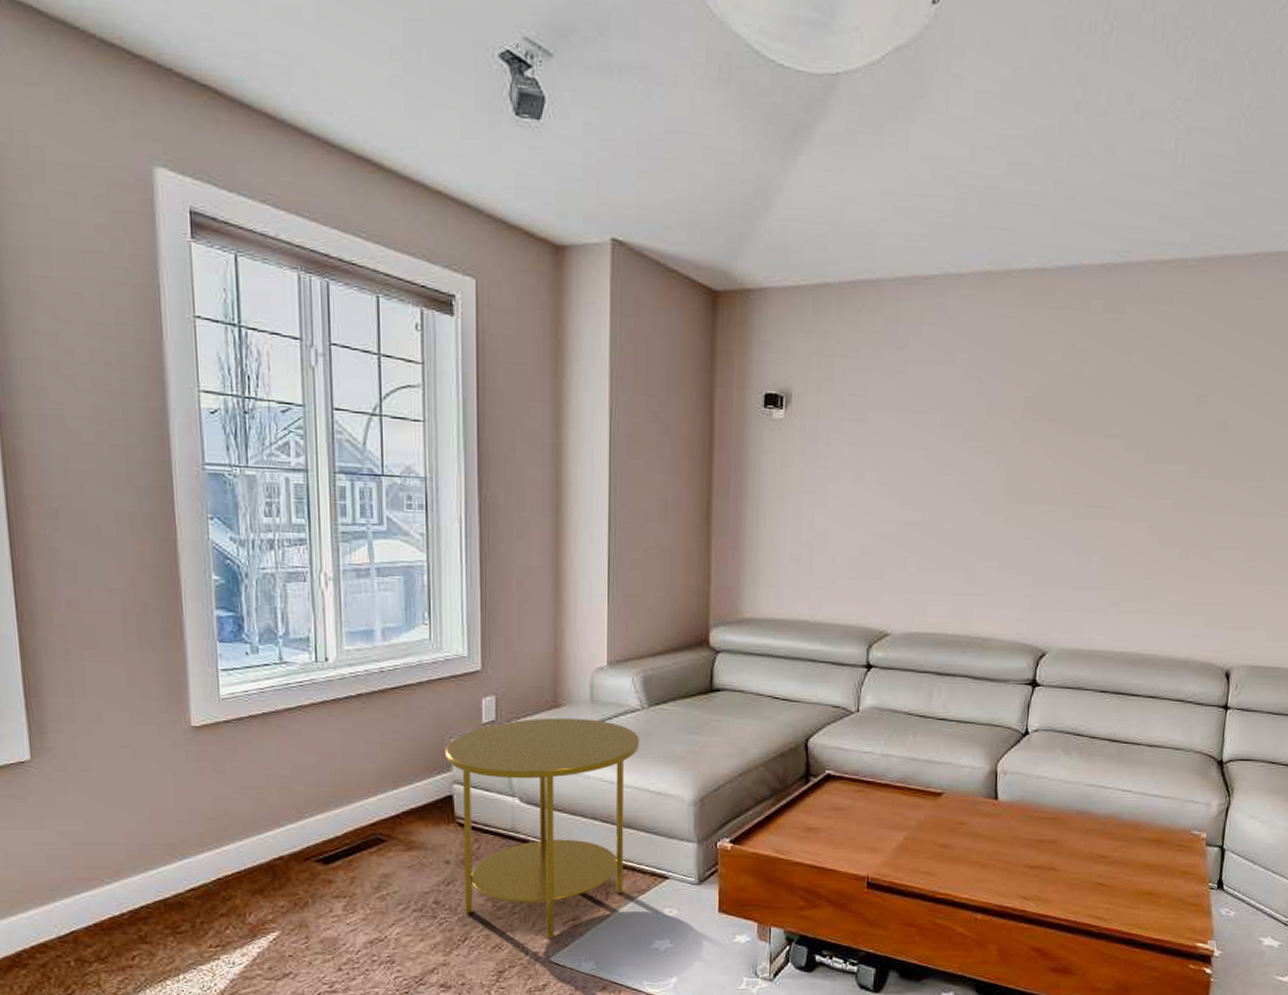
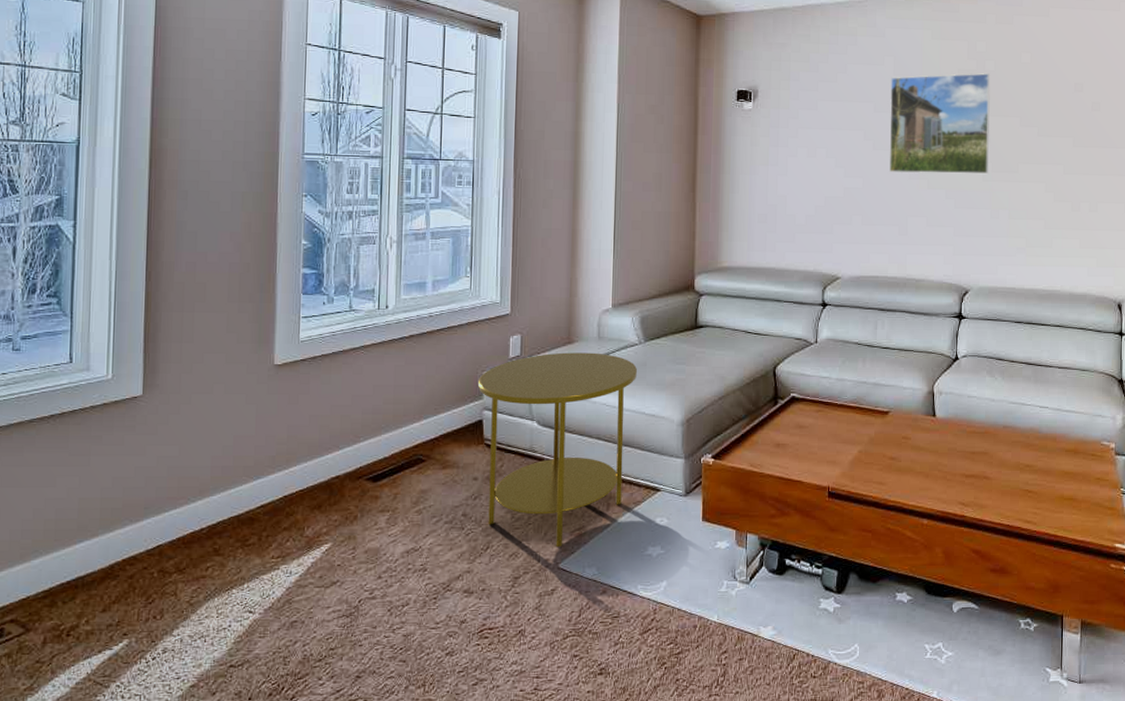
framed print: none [956,378,1090,509] -> present [889,73,990,174]

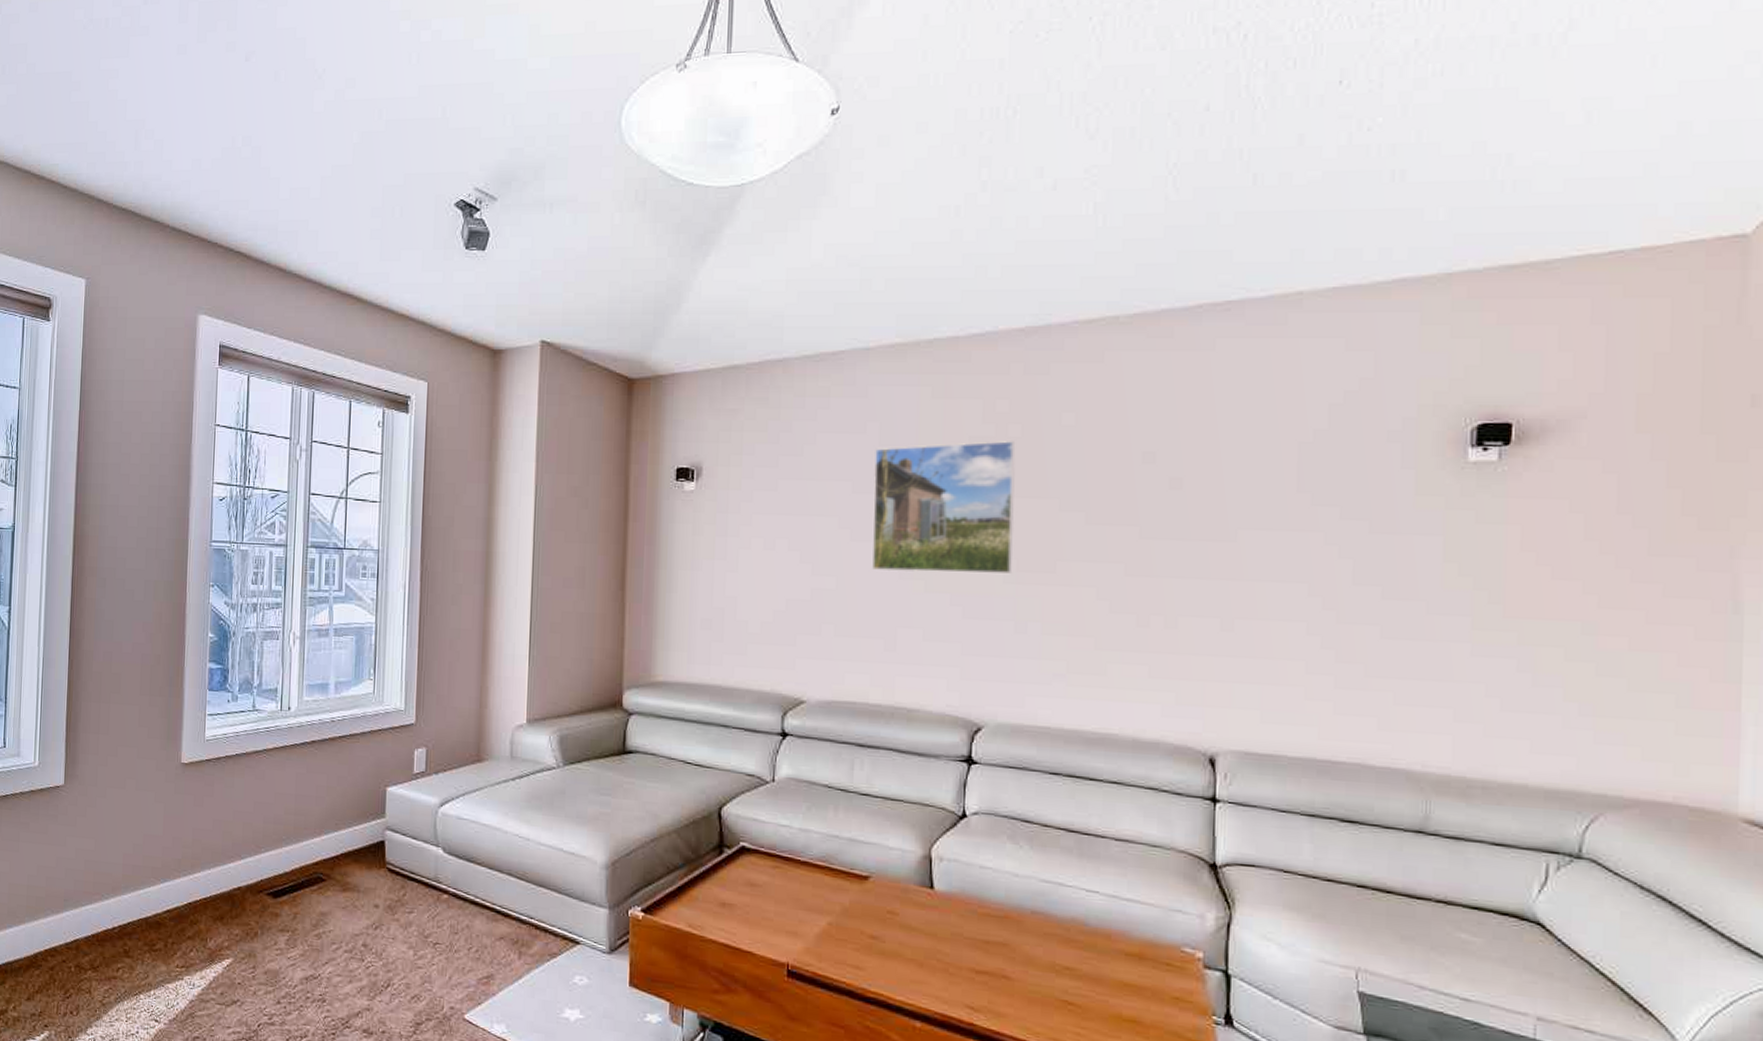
side table: present [477,352,638,548] -> none [379,771,555,996]

